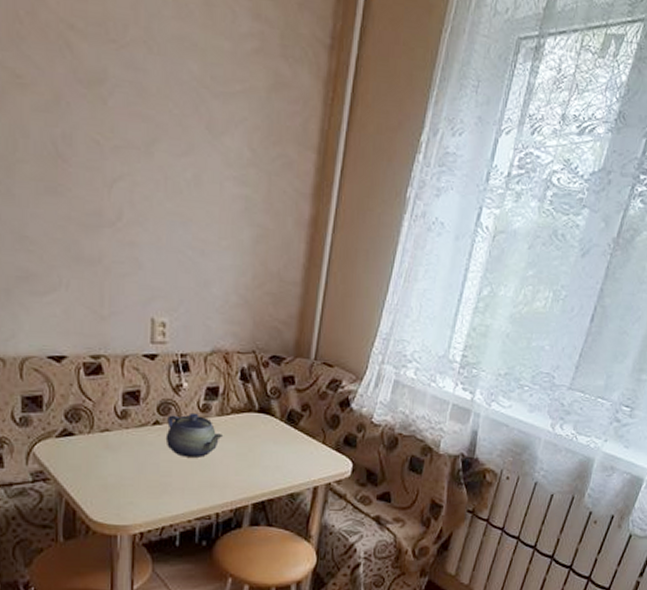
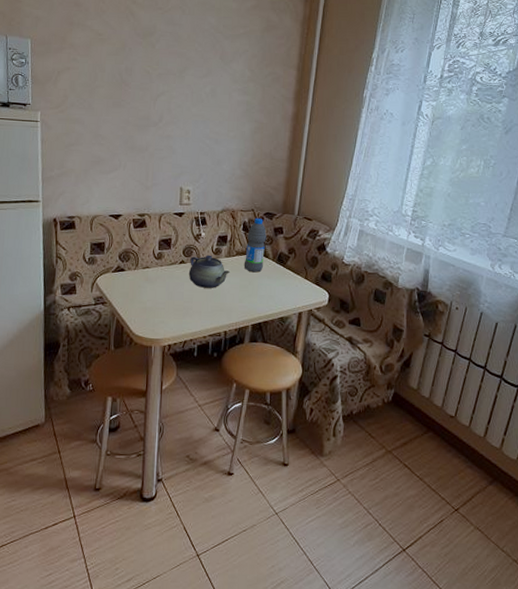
water bottle: none [241,362,273,436] -> present [243,218,267,273]

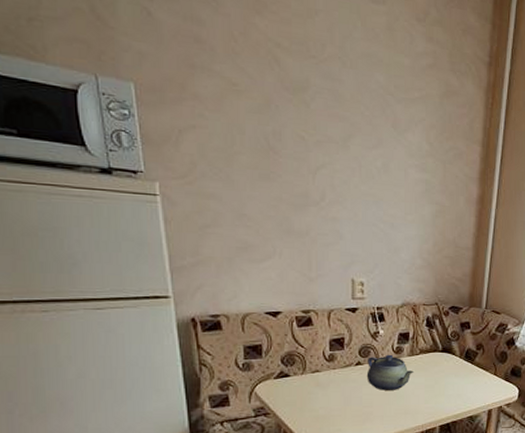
water bottle: present [243,218,267,273] -> none [428,312,452,371]

